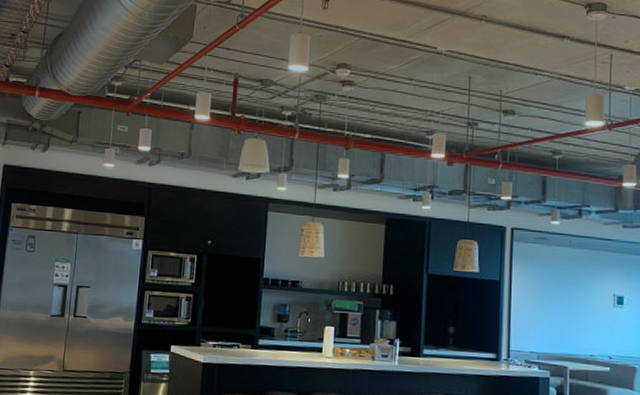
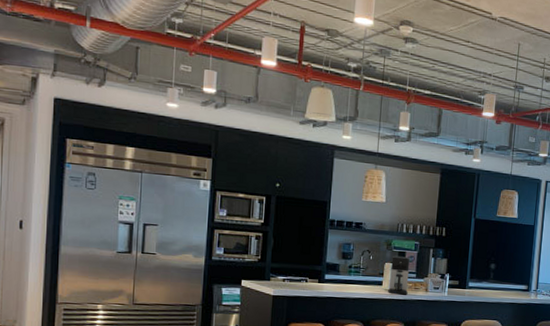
coffee maker: none [329,318,353,364] -> present [388,255,410,295]

